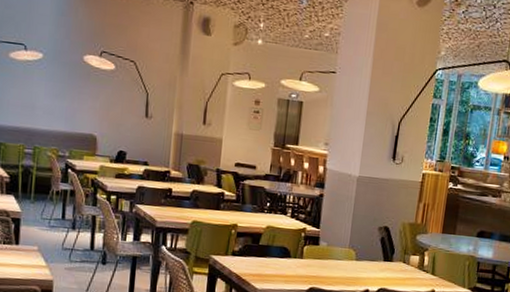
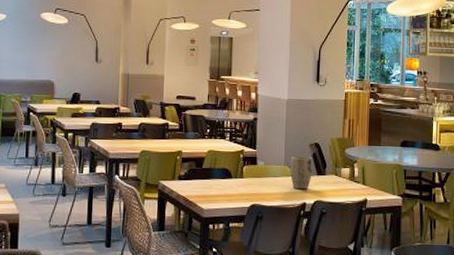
plant pot: none [354,238,381,276] -> present [290,156,313,190]

